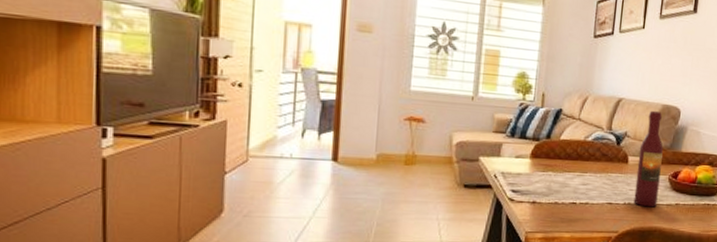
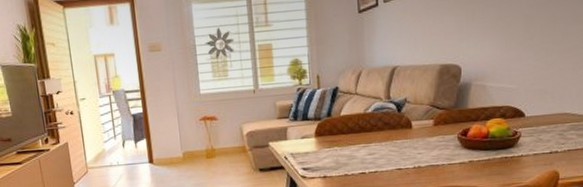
wine bottle: present [633,110,663,208] -> none [422,72,449,168]

